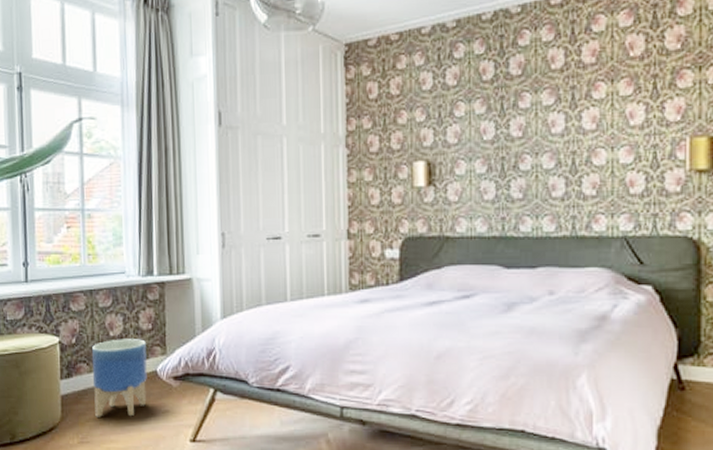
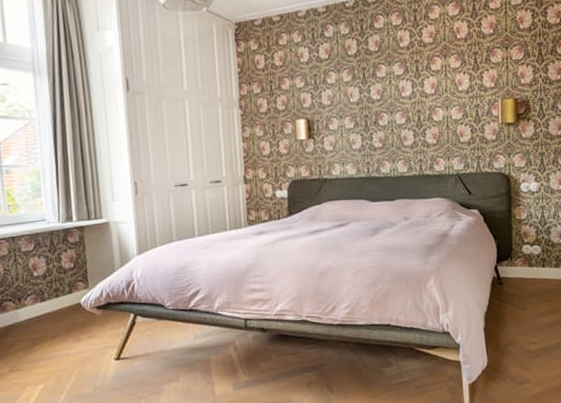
planter: present [91,339,147,417] -> none [17,277,73,348]

